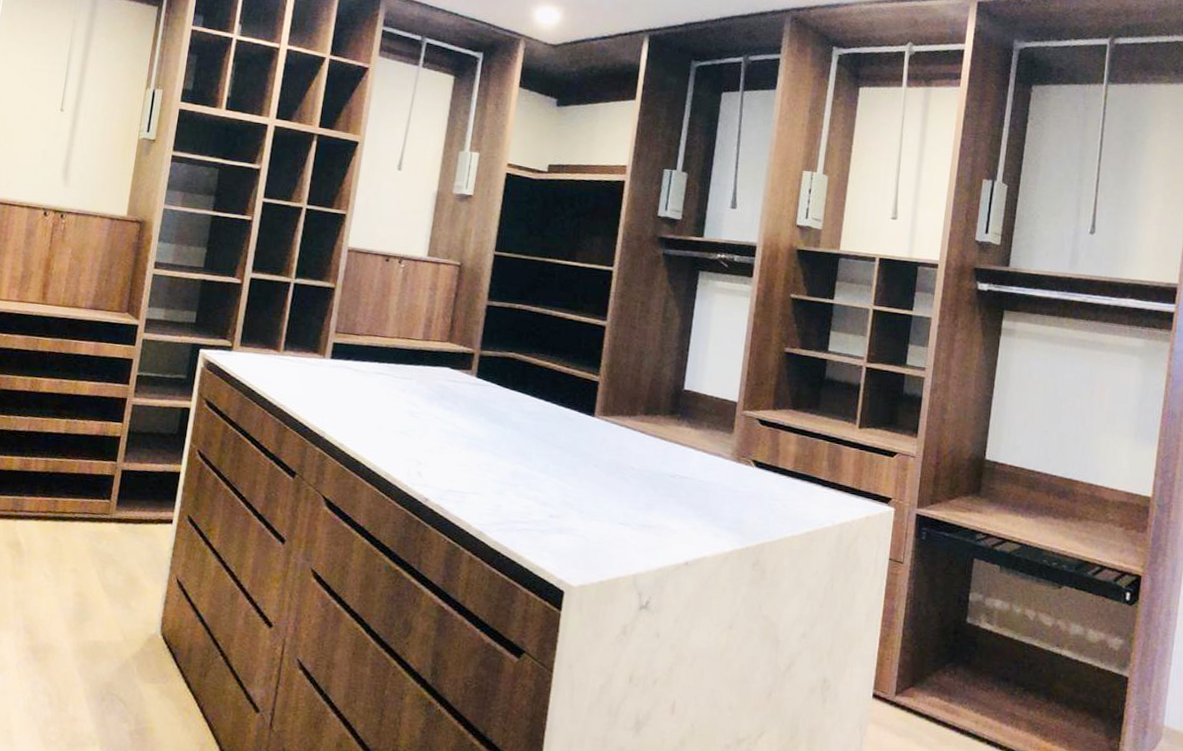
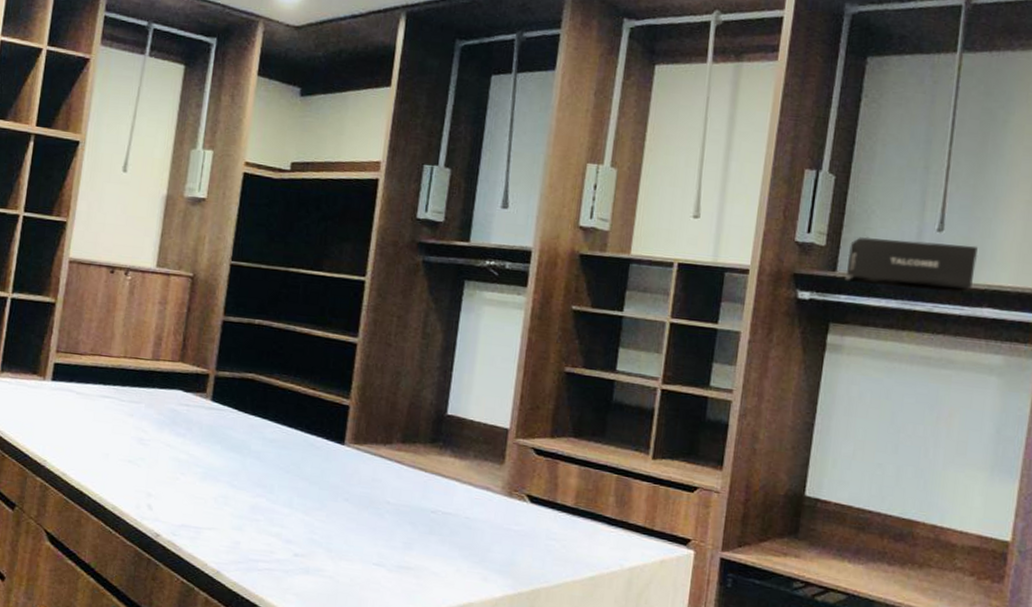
box: none [1016,237,1123,286] -> present [845,236,978,292]

